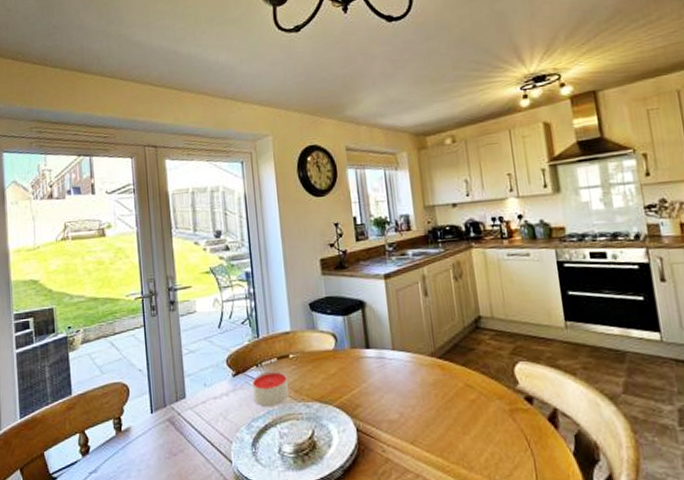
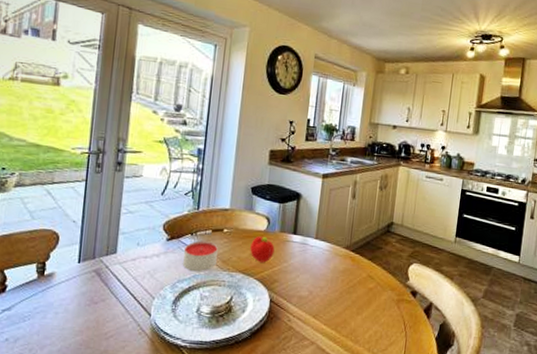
fruit: none [321,356,350,387] -> present [250,236,275,263]

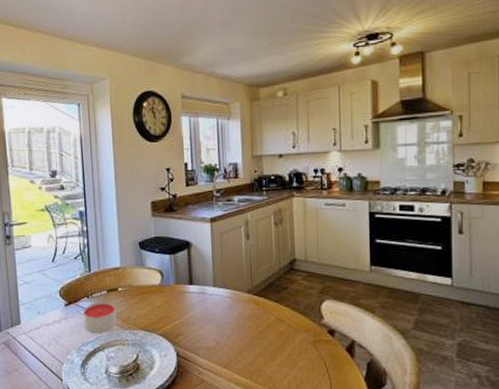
fruit: present [250,236,275,263] -> none [147,290,173,317]

